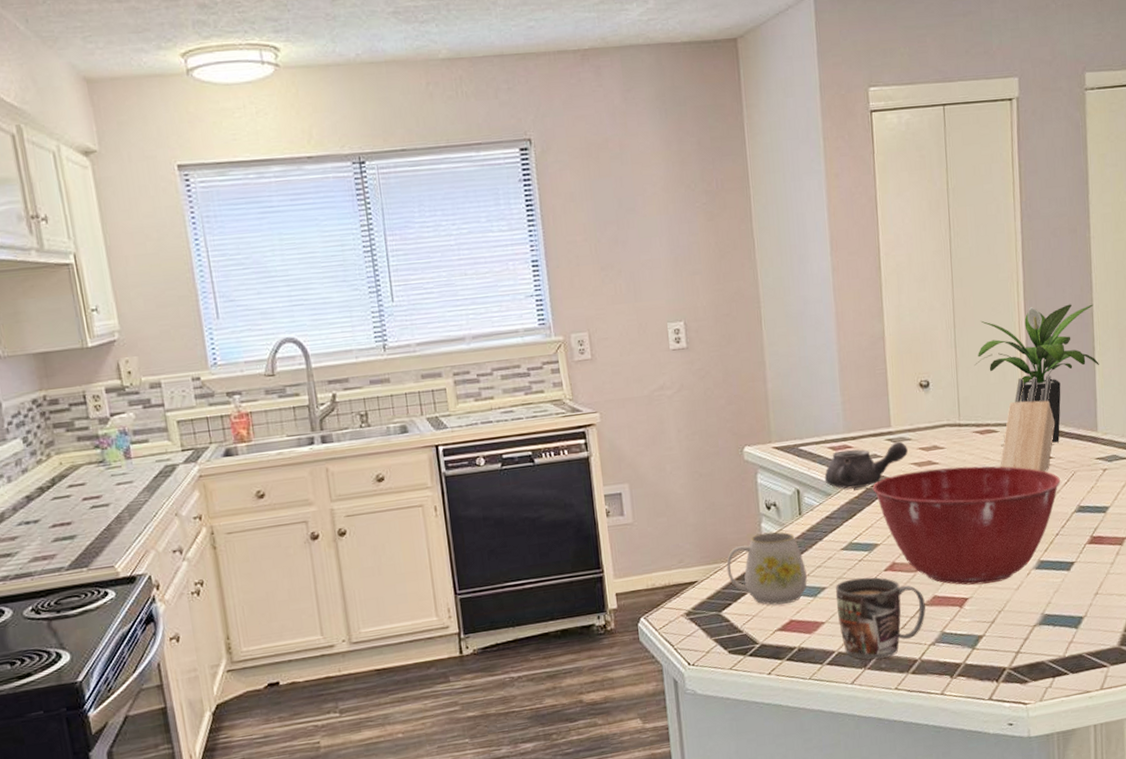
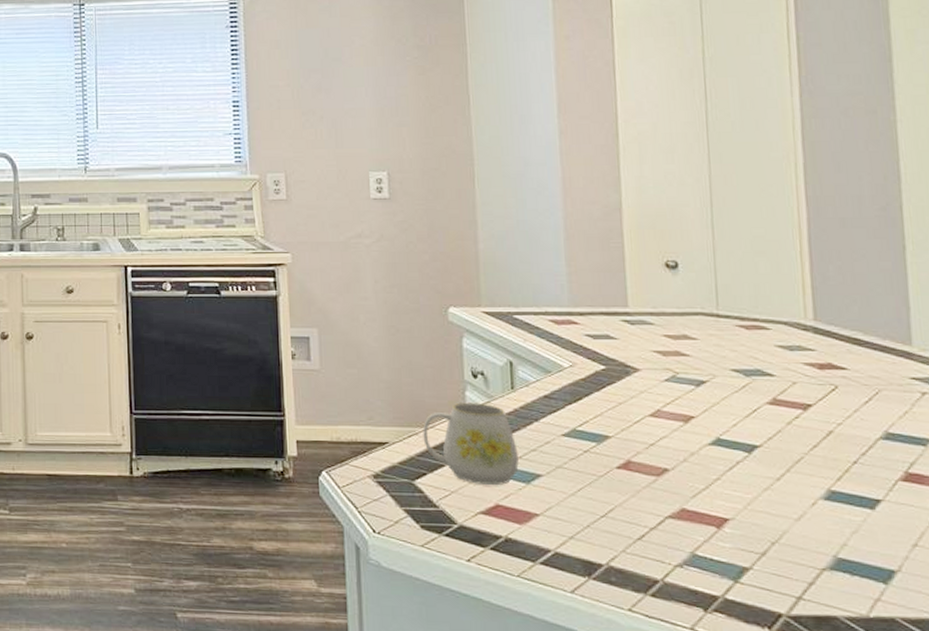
teapot: present [824,441,908,489] -> none [543,325,649,369]
mug: present [835,577,926,660] -> none [553,470,671,570]
mixing bowl: present [872,466,1061,585] -> none [603,360,860,506]
potted plant: present [974,304,1099,443] -> none [737,193,913,352]
knife block: present [1000,375,1055,473] -> none [772,272,850,385]

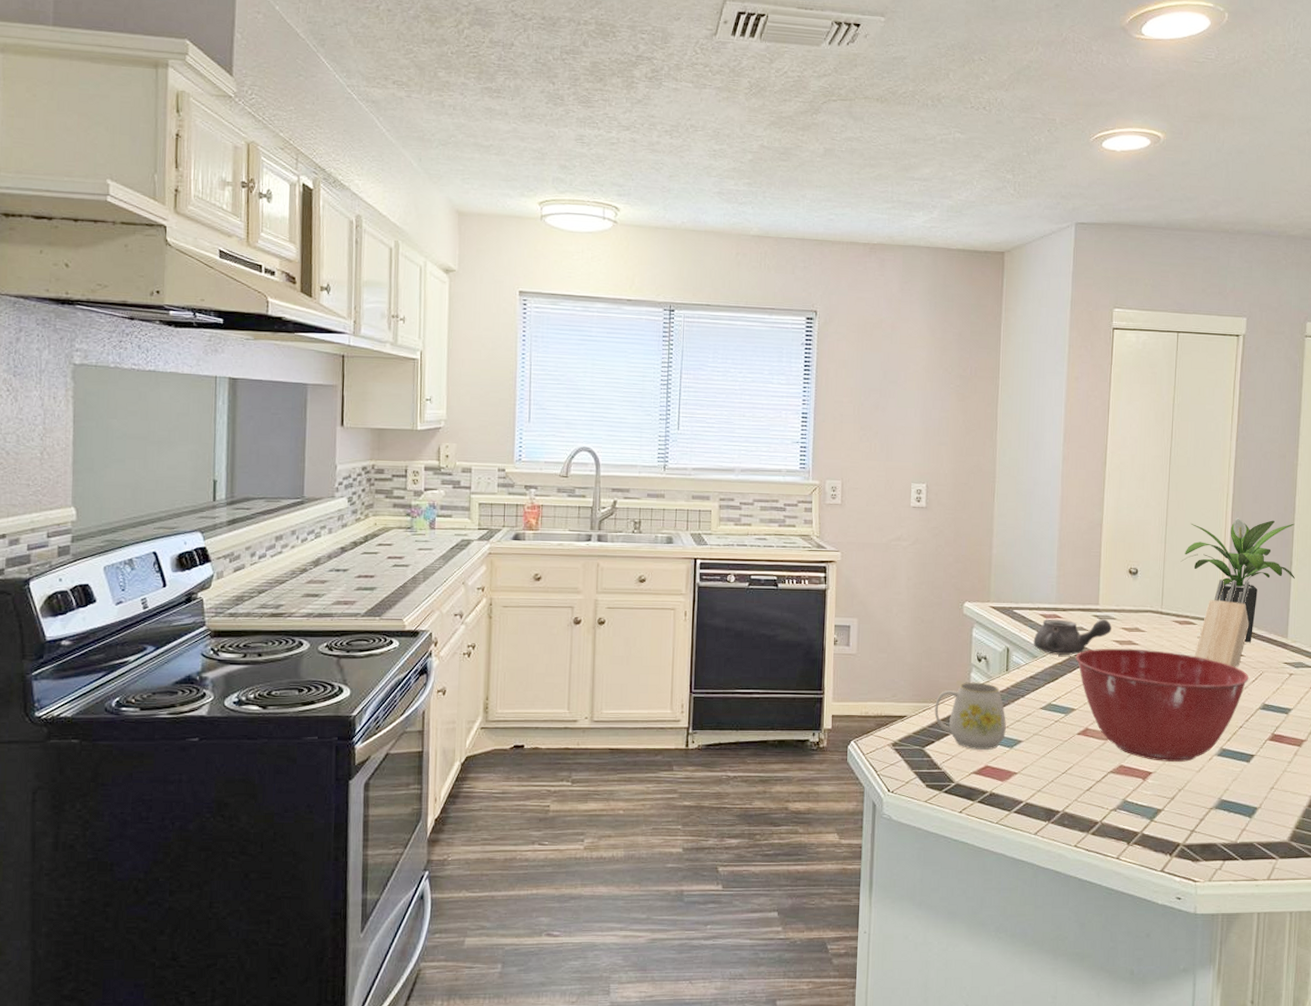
teapot: none [543,325,649,369] -> present [1033,619,1112,655]
mixing bowl: none [603,360,860,506] -> present [1075,648,1249,762]
potted plant: none [737,193,913,352] -> present [1180,518,1295,643]
knife block: none [772,272,850,385] -> present [1194,579,1250,668]

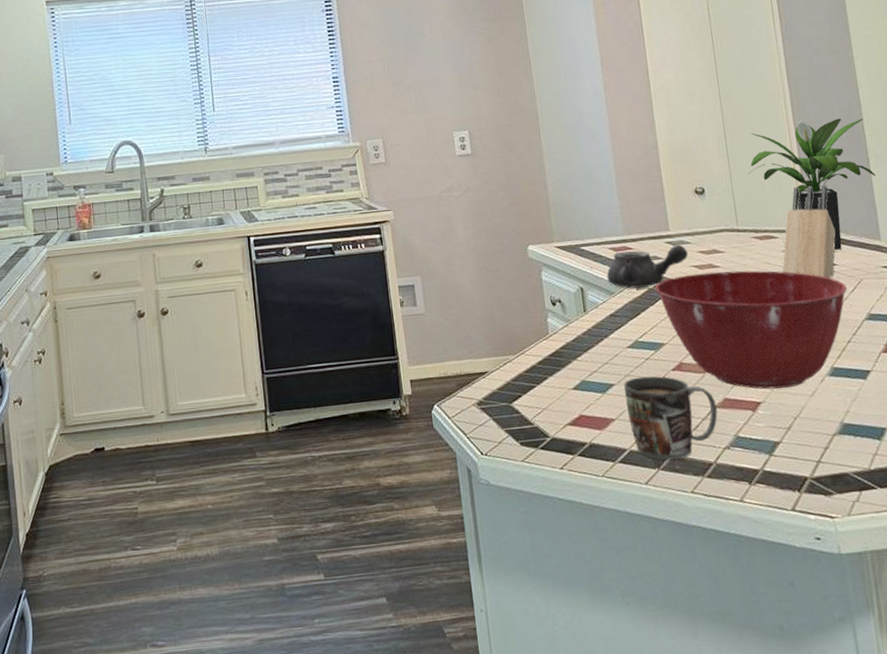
mug: present [934,682,1006,750] -> none [515,327,595,400]
mug: none [1029,737,1111,815] -> present [624,376,718,460]

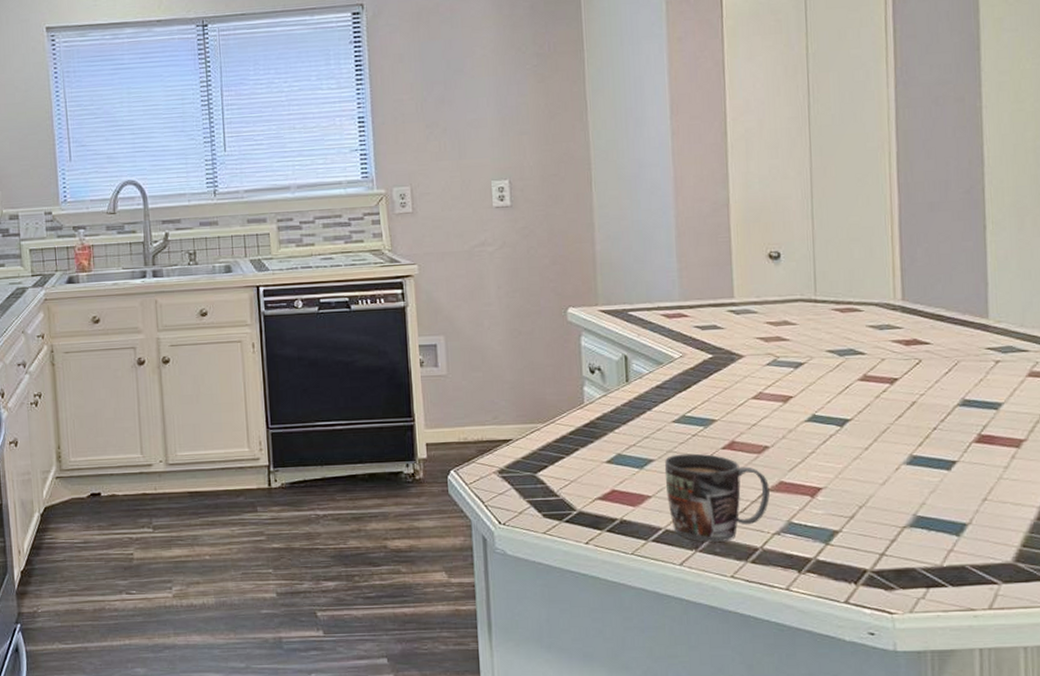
teapot: present [606,244,688,289] -> none [656,314,753,359]
mixing bowl: present [655,270,848,389] -> none [710,345,941,475]
potted plant: present [747,118,875,250] -> none [834,178,992,328]
knife block: present [782,184,836,279] -> none [864,253,934,359]

